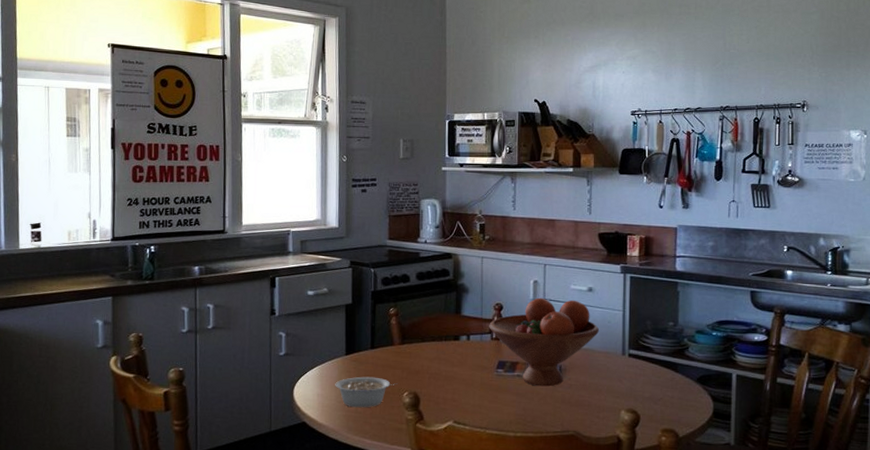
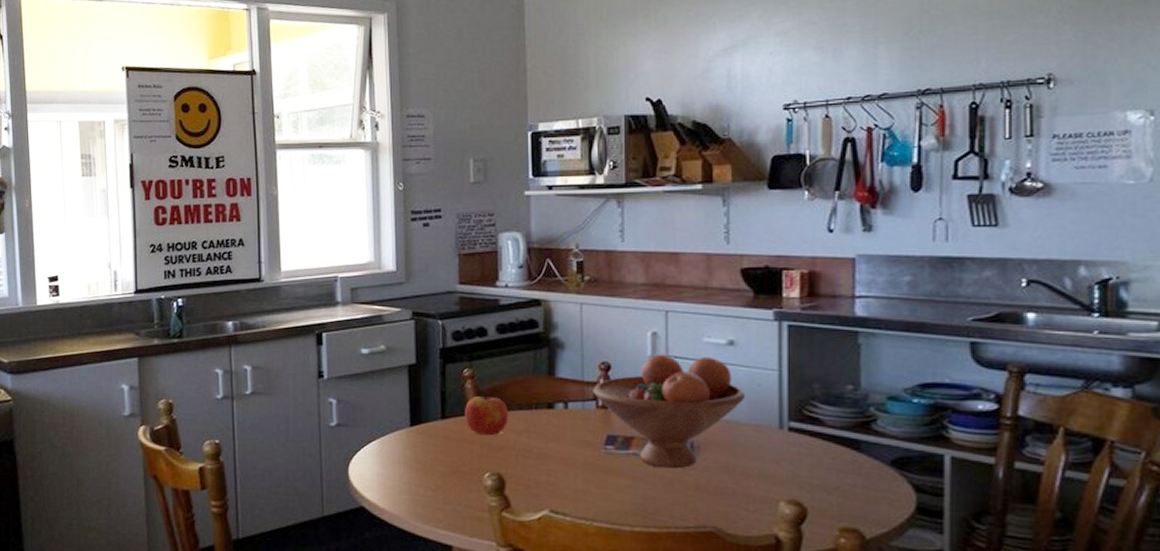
legume: present [335,376,397,408] -> none [398,452,476,491]
apple: none [390,328,425,362] -> present [465,394,509,436]

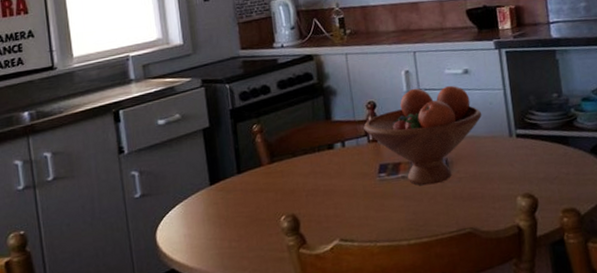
apple: present [465,394,509,436] -> none [257,145,297,183]

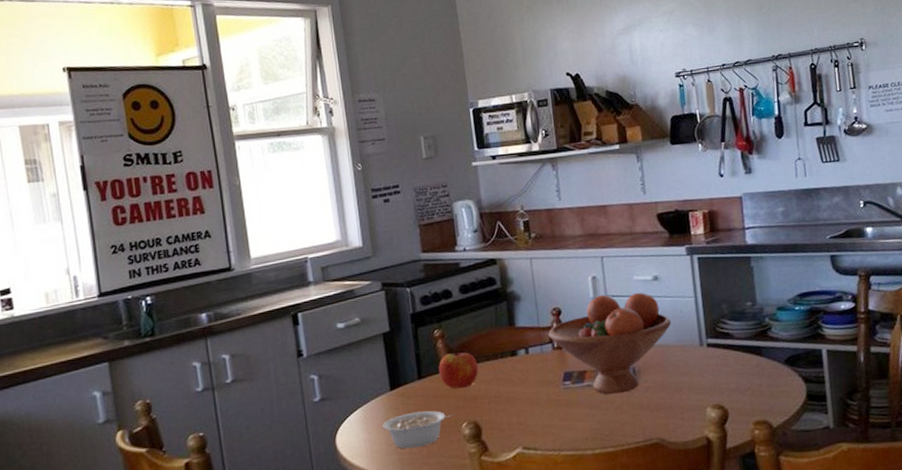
legume: none [202,204,272,243] -> present [382,410,454,449]
apple: none [257,145,297,183] -> present [439,351,479,390]

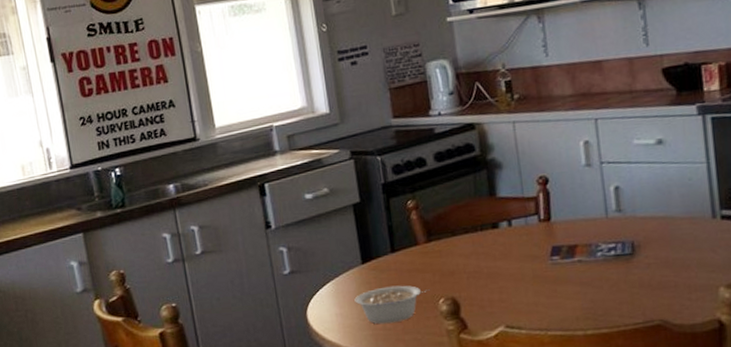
apple: present [439,351,479,390] -> none [413,223,457,264]
fruit bowl: present [548,292,672,395] -> none [533,158,679,271]

